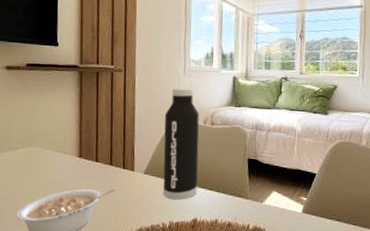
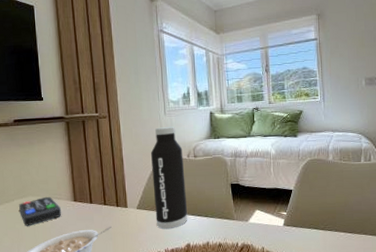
remote control: none [23,148,66,178] -> present [19,196,62,226]

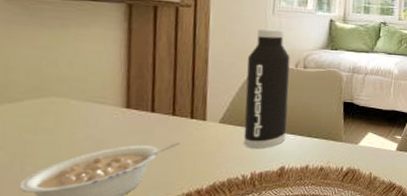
remote control: present [19,196,62,226] -> none [31,98,105,137]

